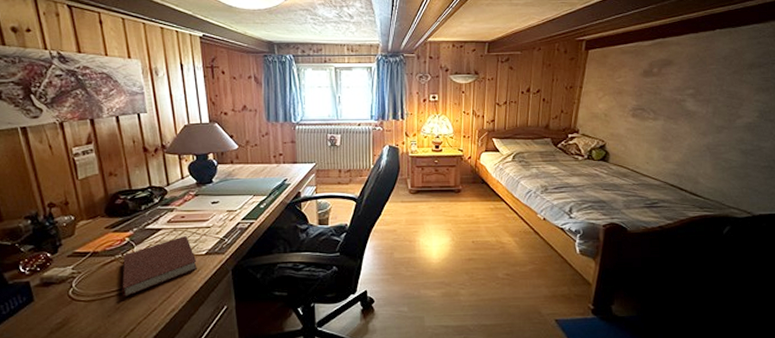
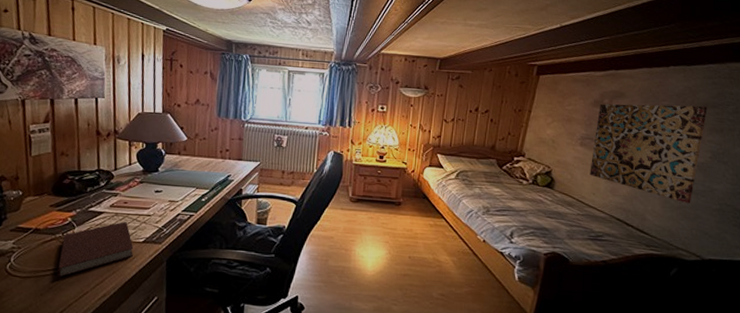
wall art: none [642,67,754,164] -> present [590,103,707,204]

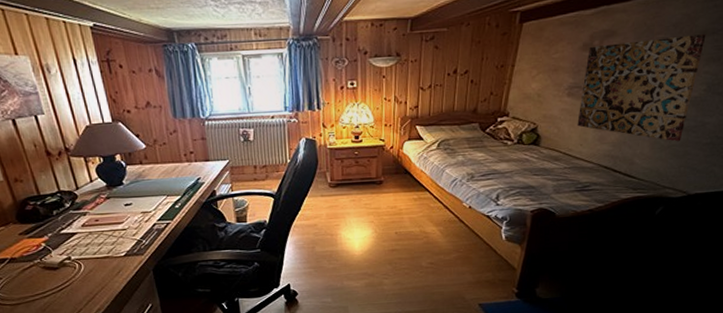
notebook: present [57,221,134,278] -> none [42,238,118,300]

